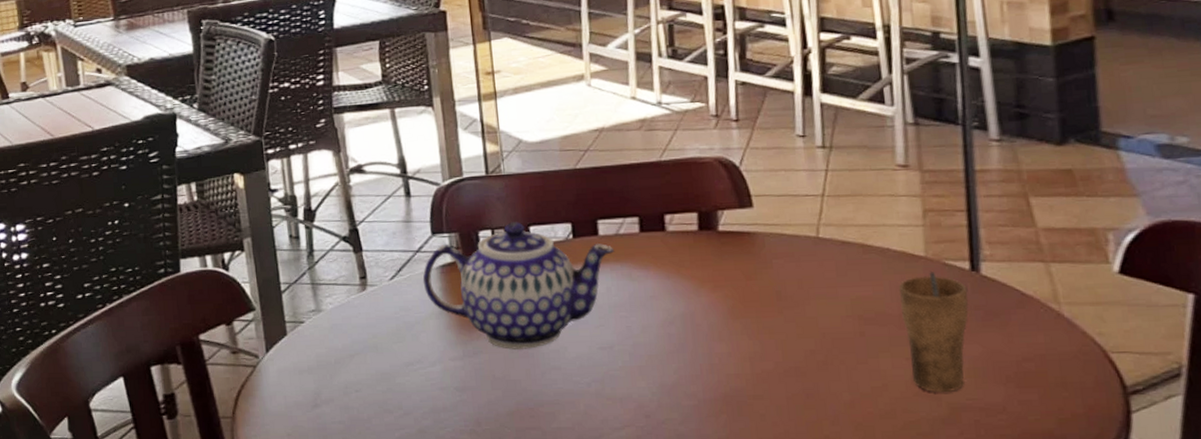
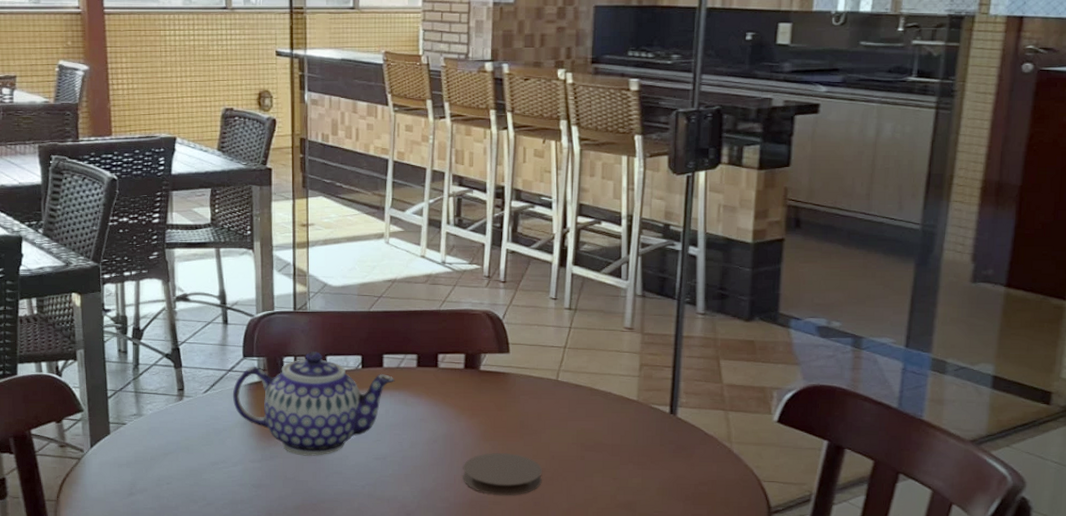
coaster: none [709,333,813,388] -> present [463,453,542,496]
cup: present [898,272,969,393] -> none [614,413,666,506]

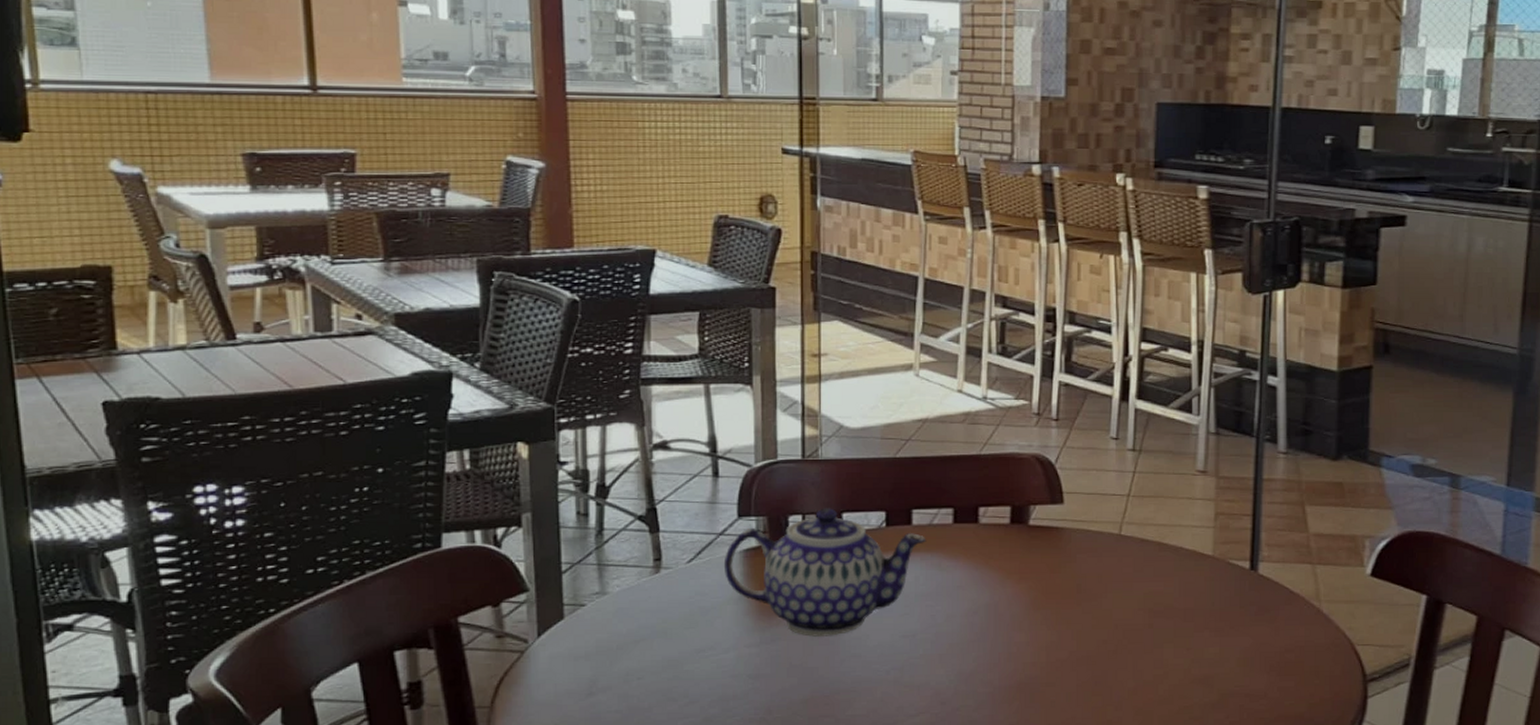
coaster: present [463,453,542,496] -> none [1009,624,1103,676]

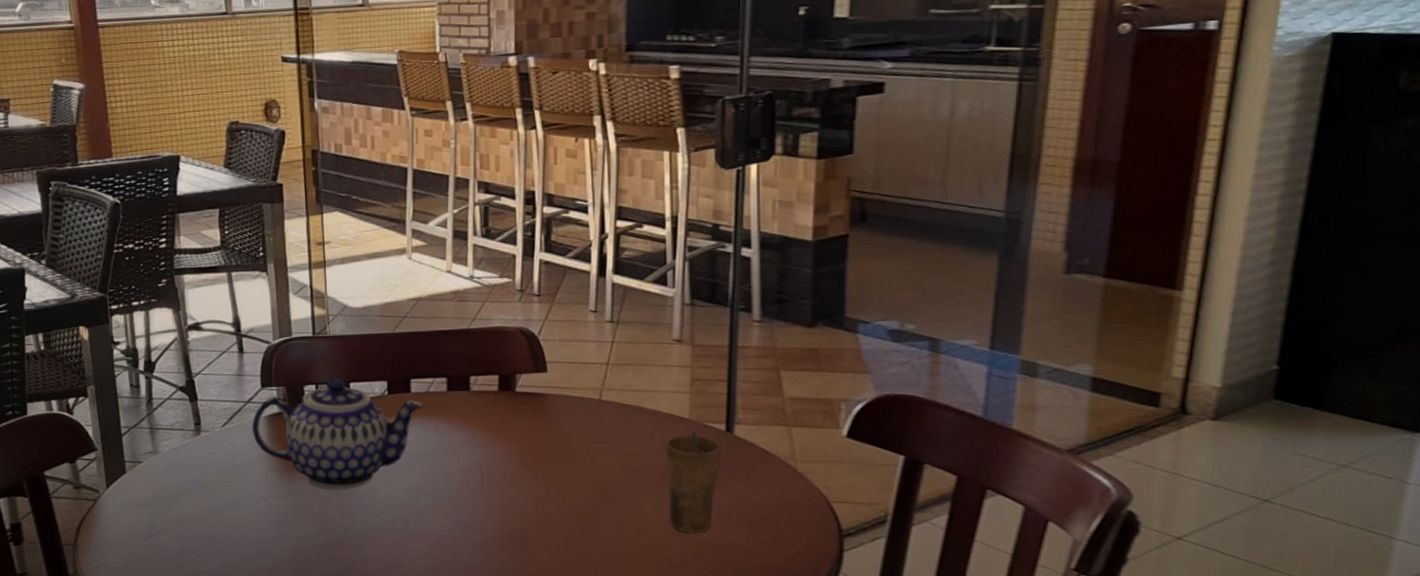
cup: none [1186,570,1246,681] -> present [664,432,722,533]

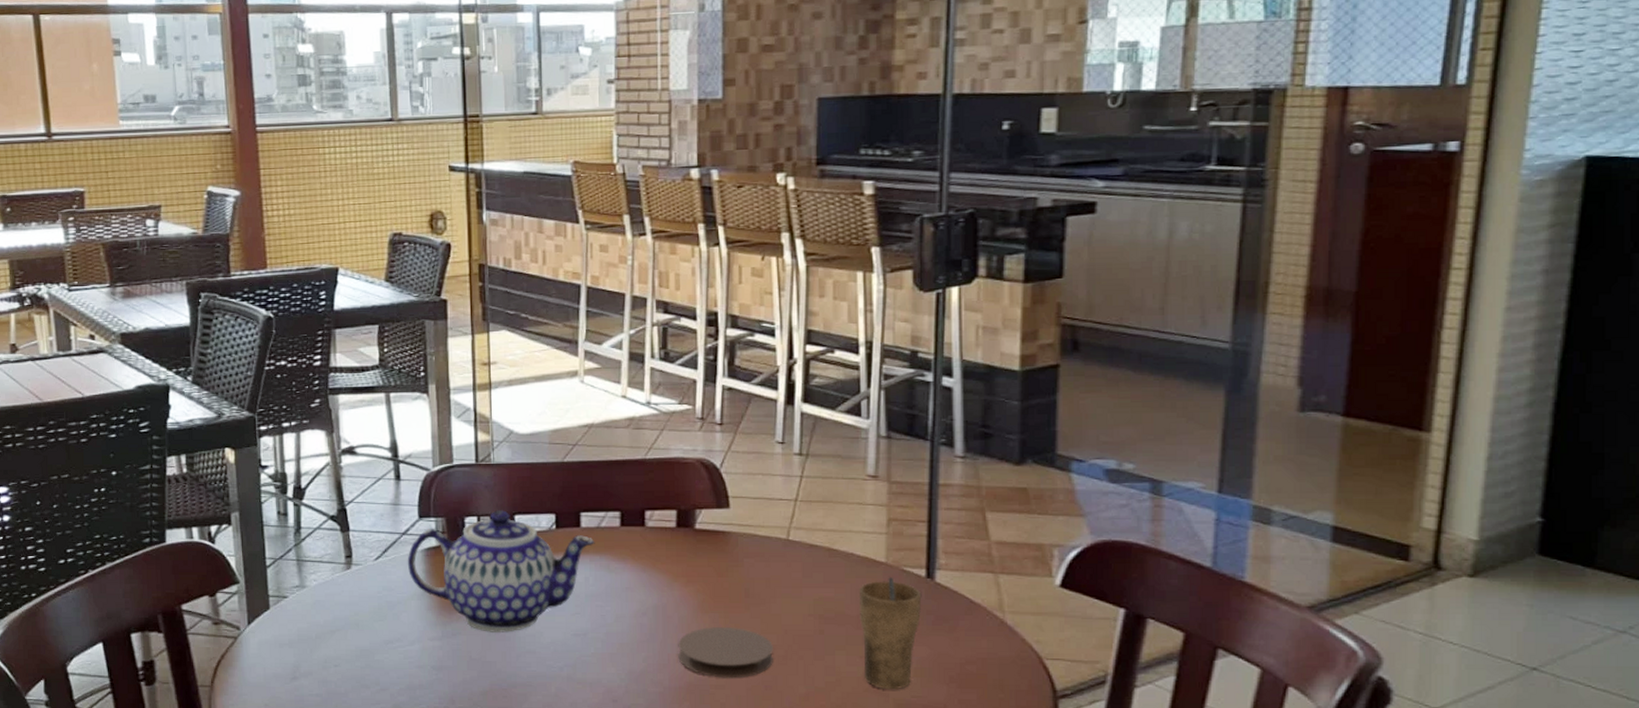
coaster: none [501,480,587,526] -> present [678,627,773,679]

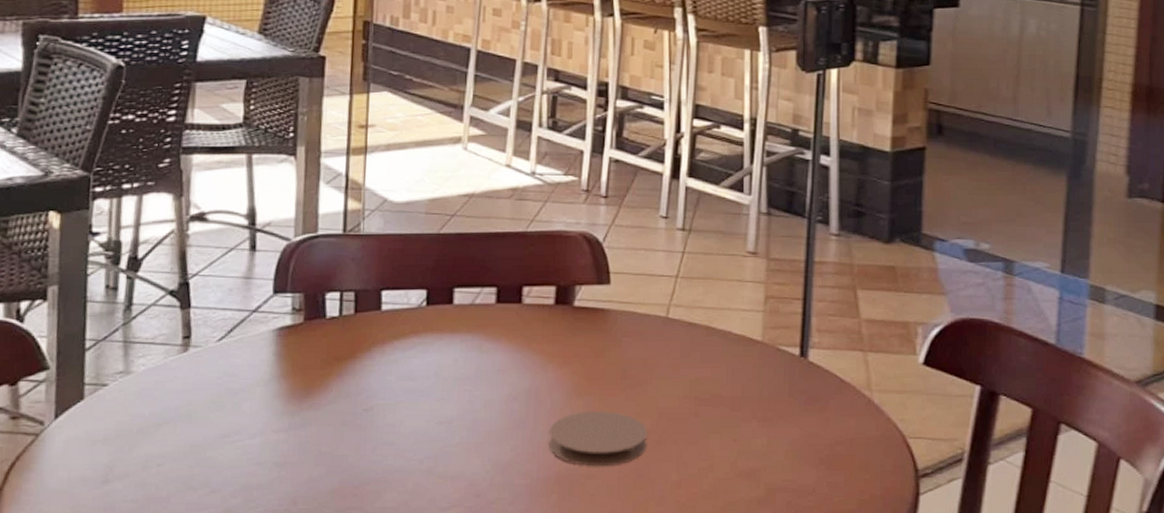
teapot: present [407,510,595,633] -> none [255,285,468,422]
cup: present [858,577,922,690] -> none [734,356,795,474]

